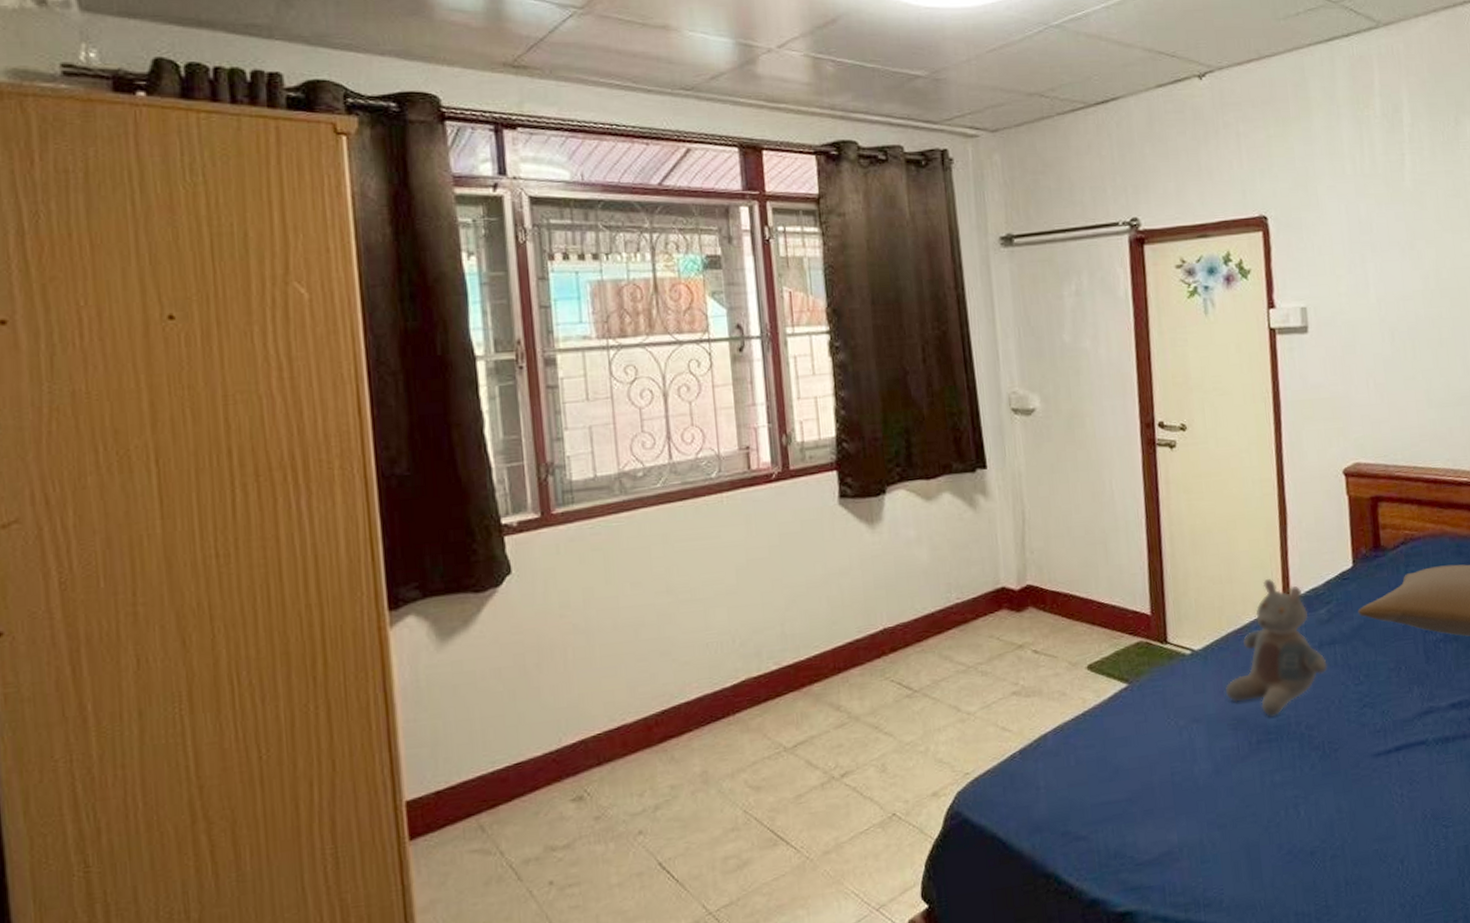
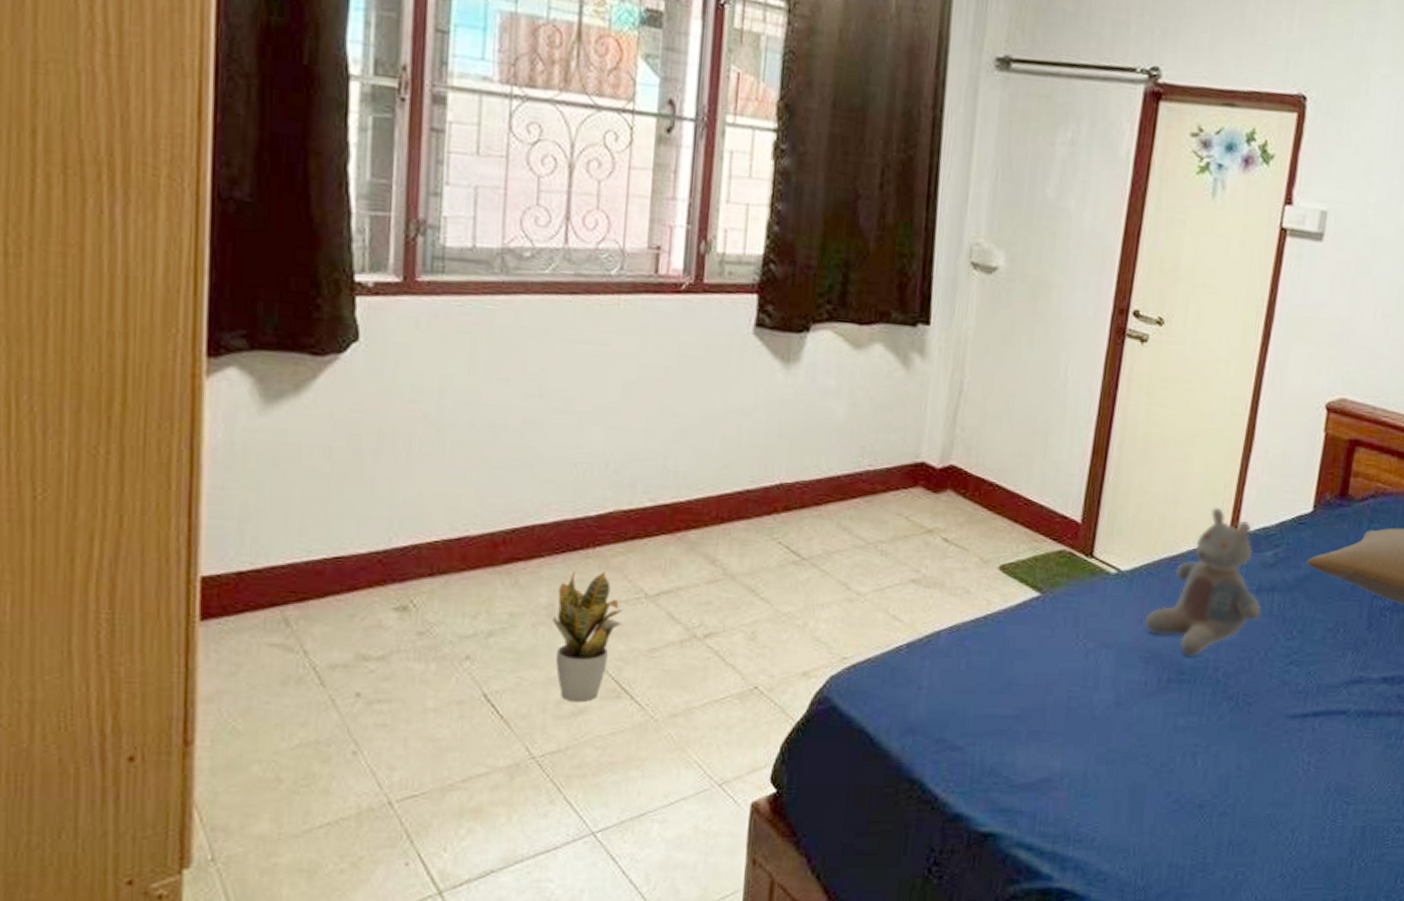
potted plant: none [708,734,769,857] -> present [552,571,623,703]

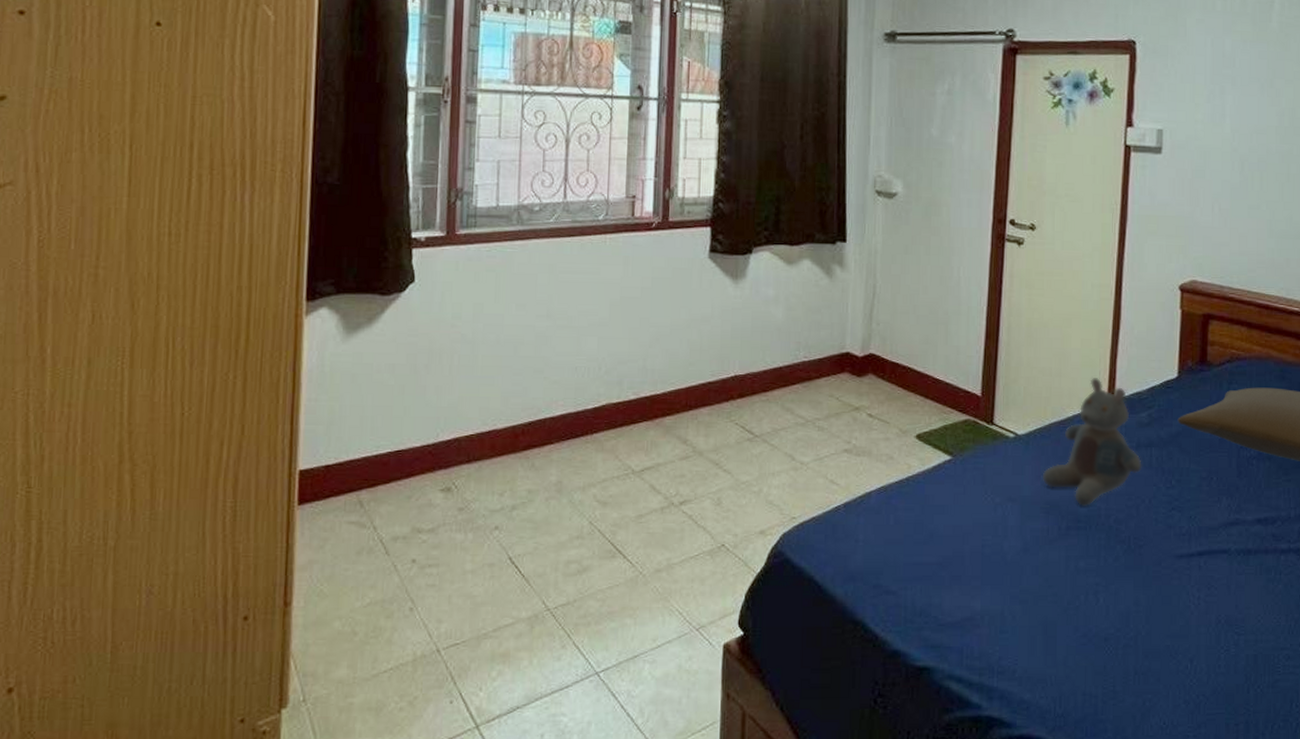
potted plant: present [552,571,623,703] -> none [561,453,616,562]

